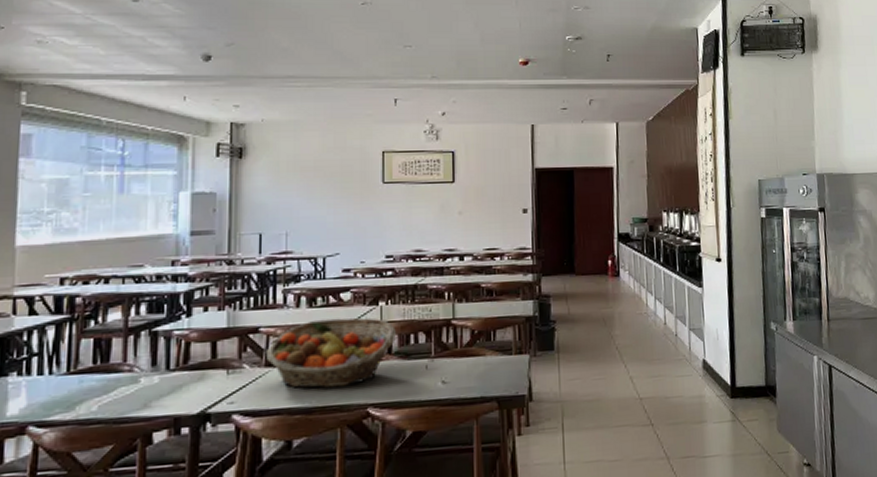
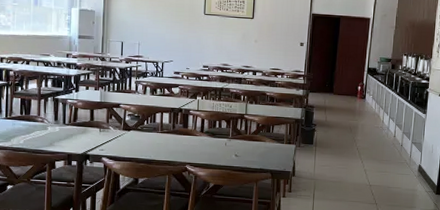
fruit basket: present [265,317,396,389] -> none [123,103,207,149]

